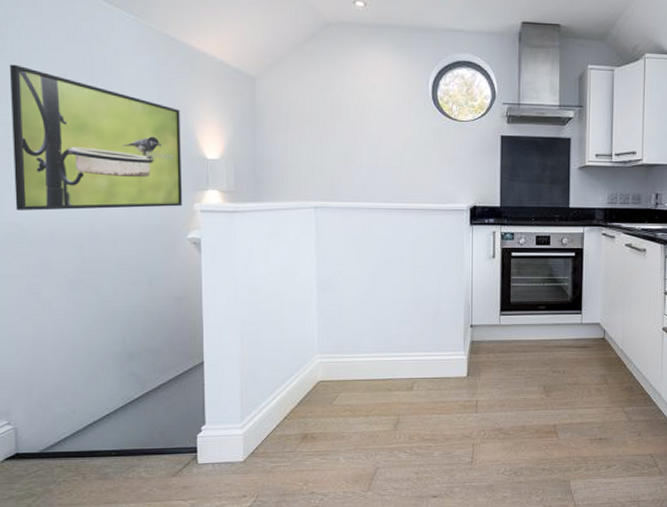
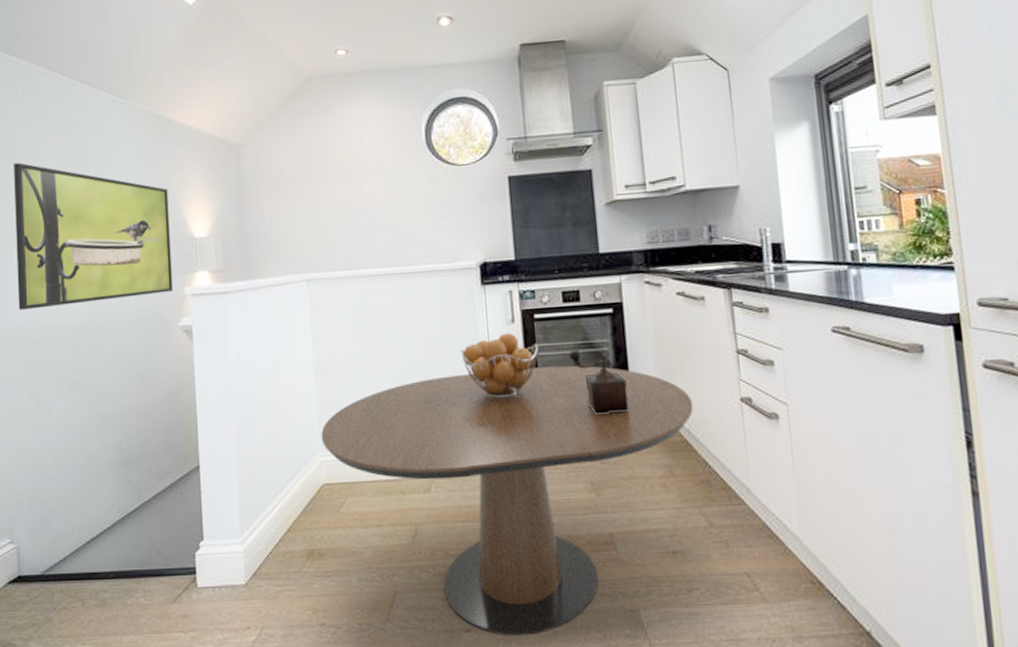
dining table: none [320,295,627,500] -> present [321,365,694,636]
fruit basket: none [448,266,513,318] -> present [461,333,539,399]
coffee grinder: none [536,283,579,335] -> present [568,349,629,414]

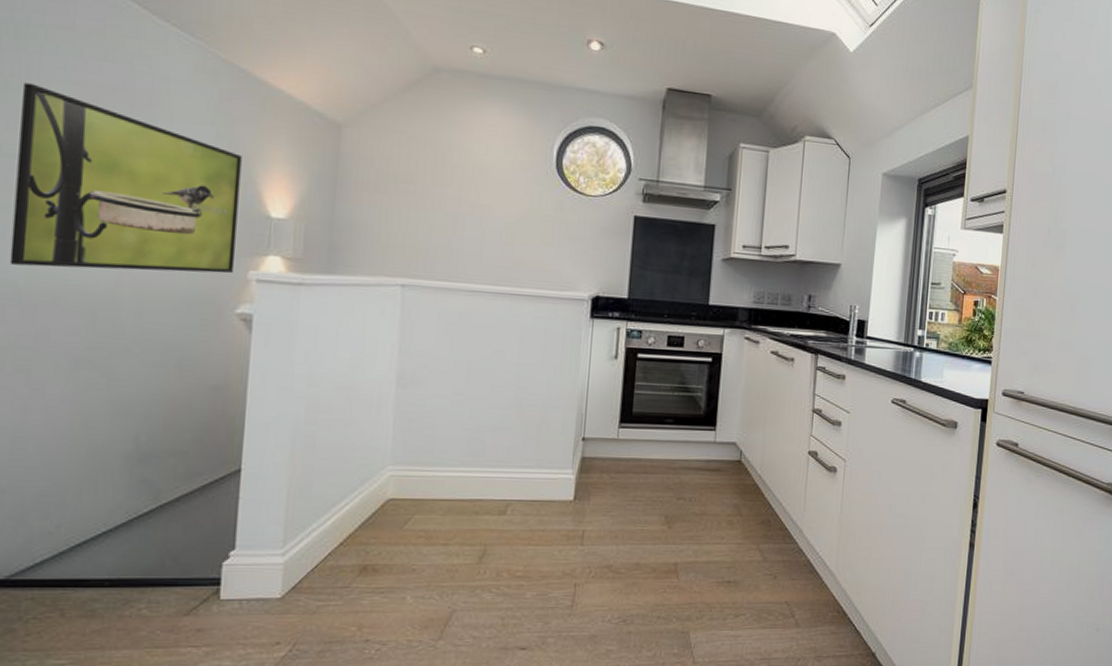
dining table: present [321,365,694,636] -> none [394,402,768,654]
fruit basket: present [461,333,539,399] -> none [559,368,638,430]
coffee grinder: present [568,349,629,414] -> none [664,392,713,455]

